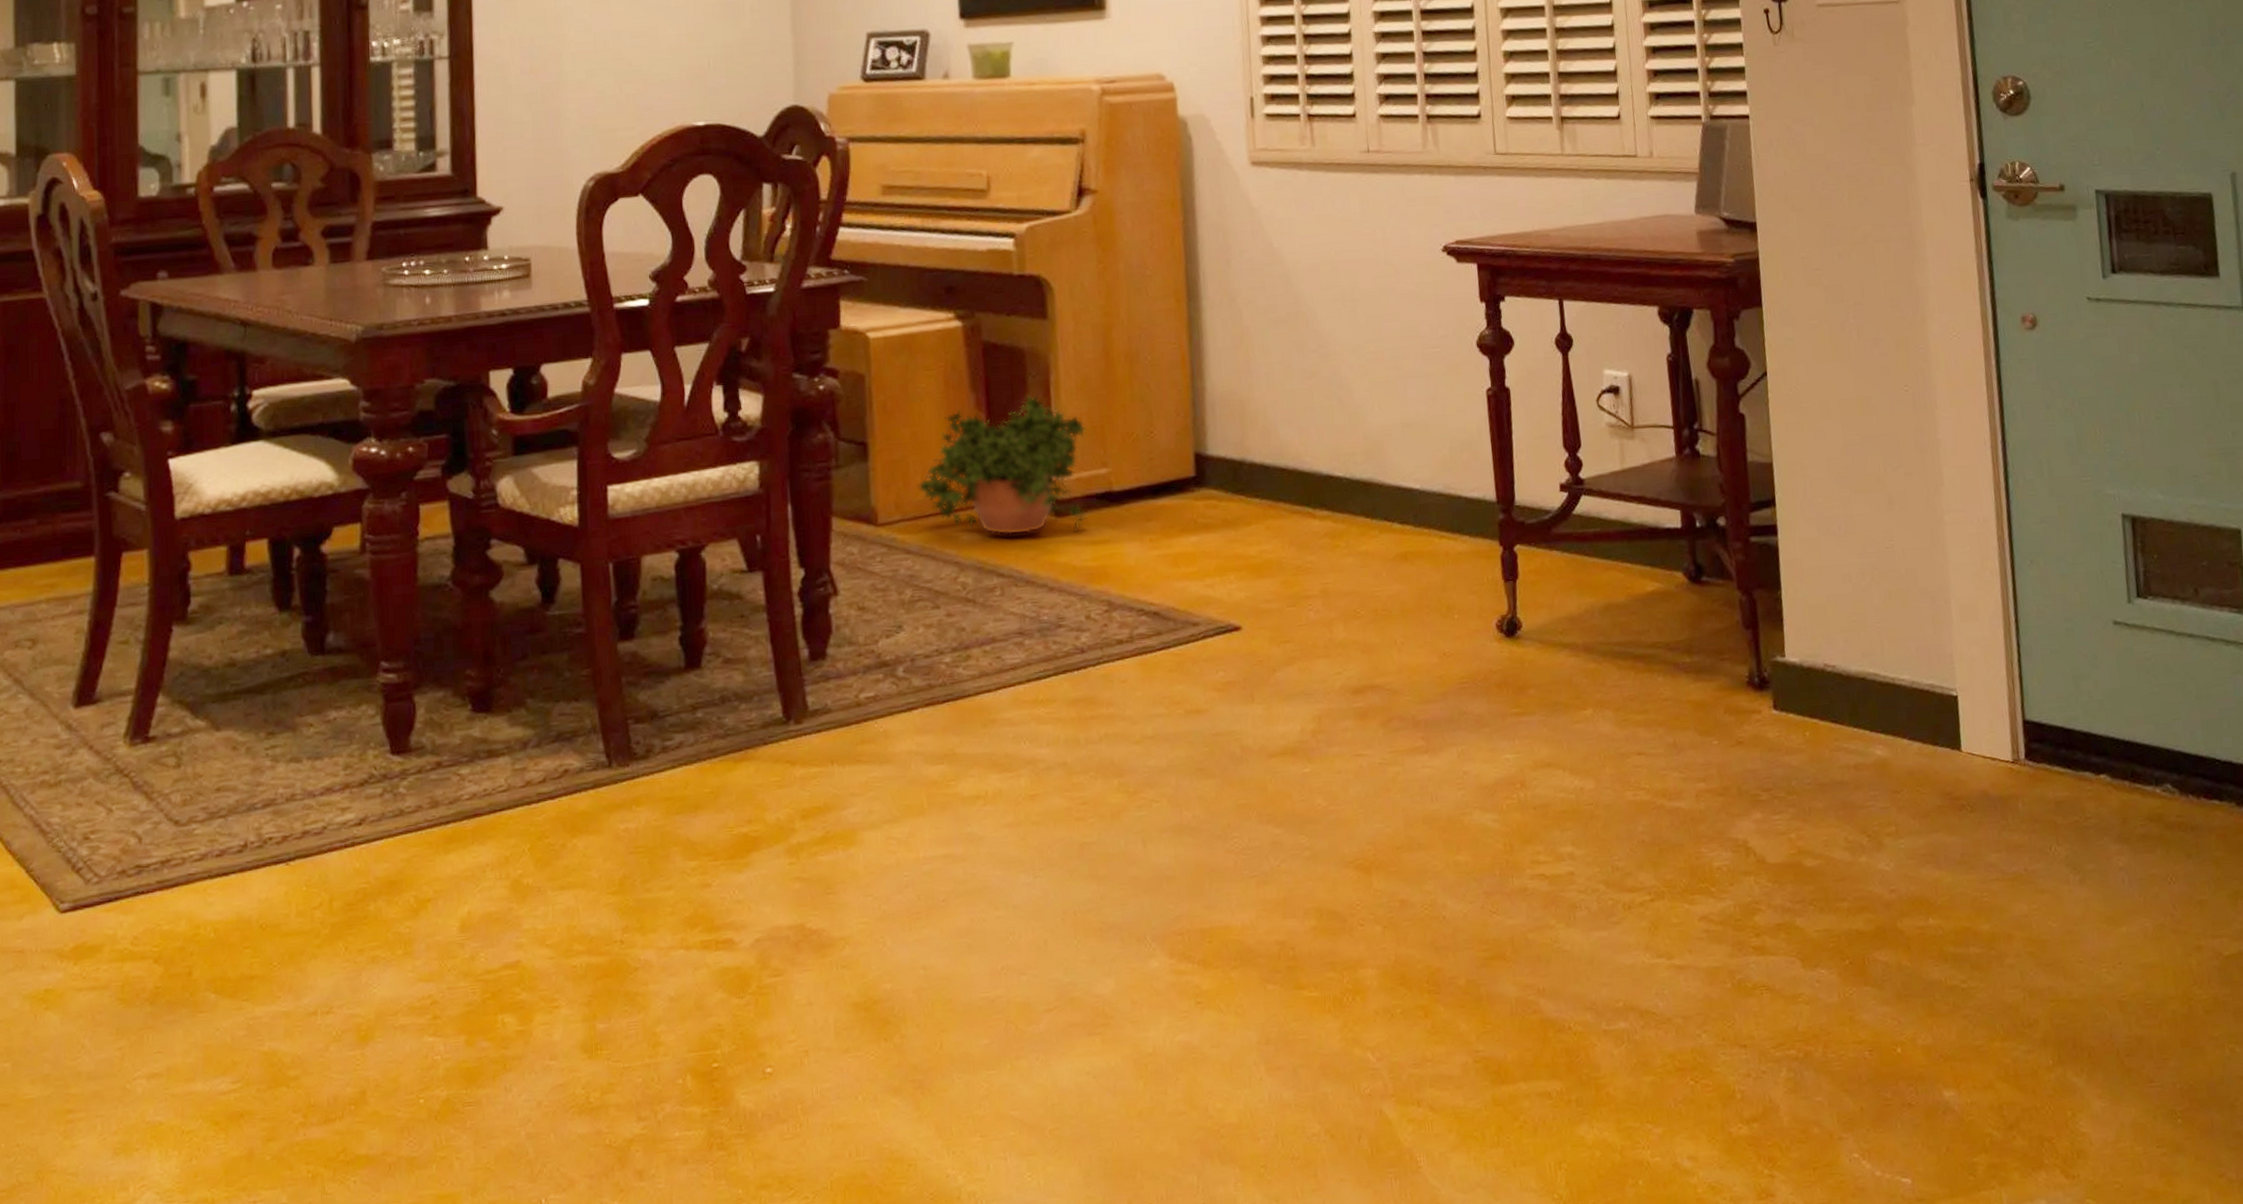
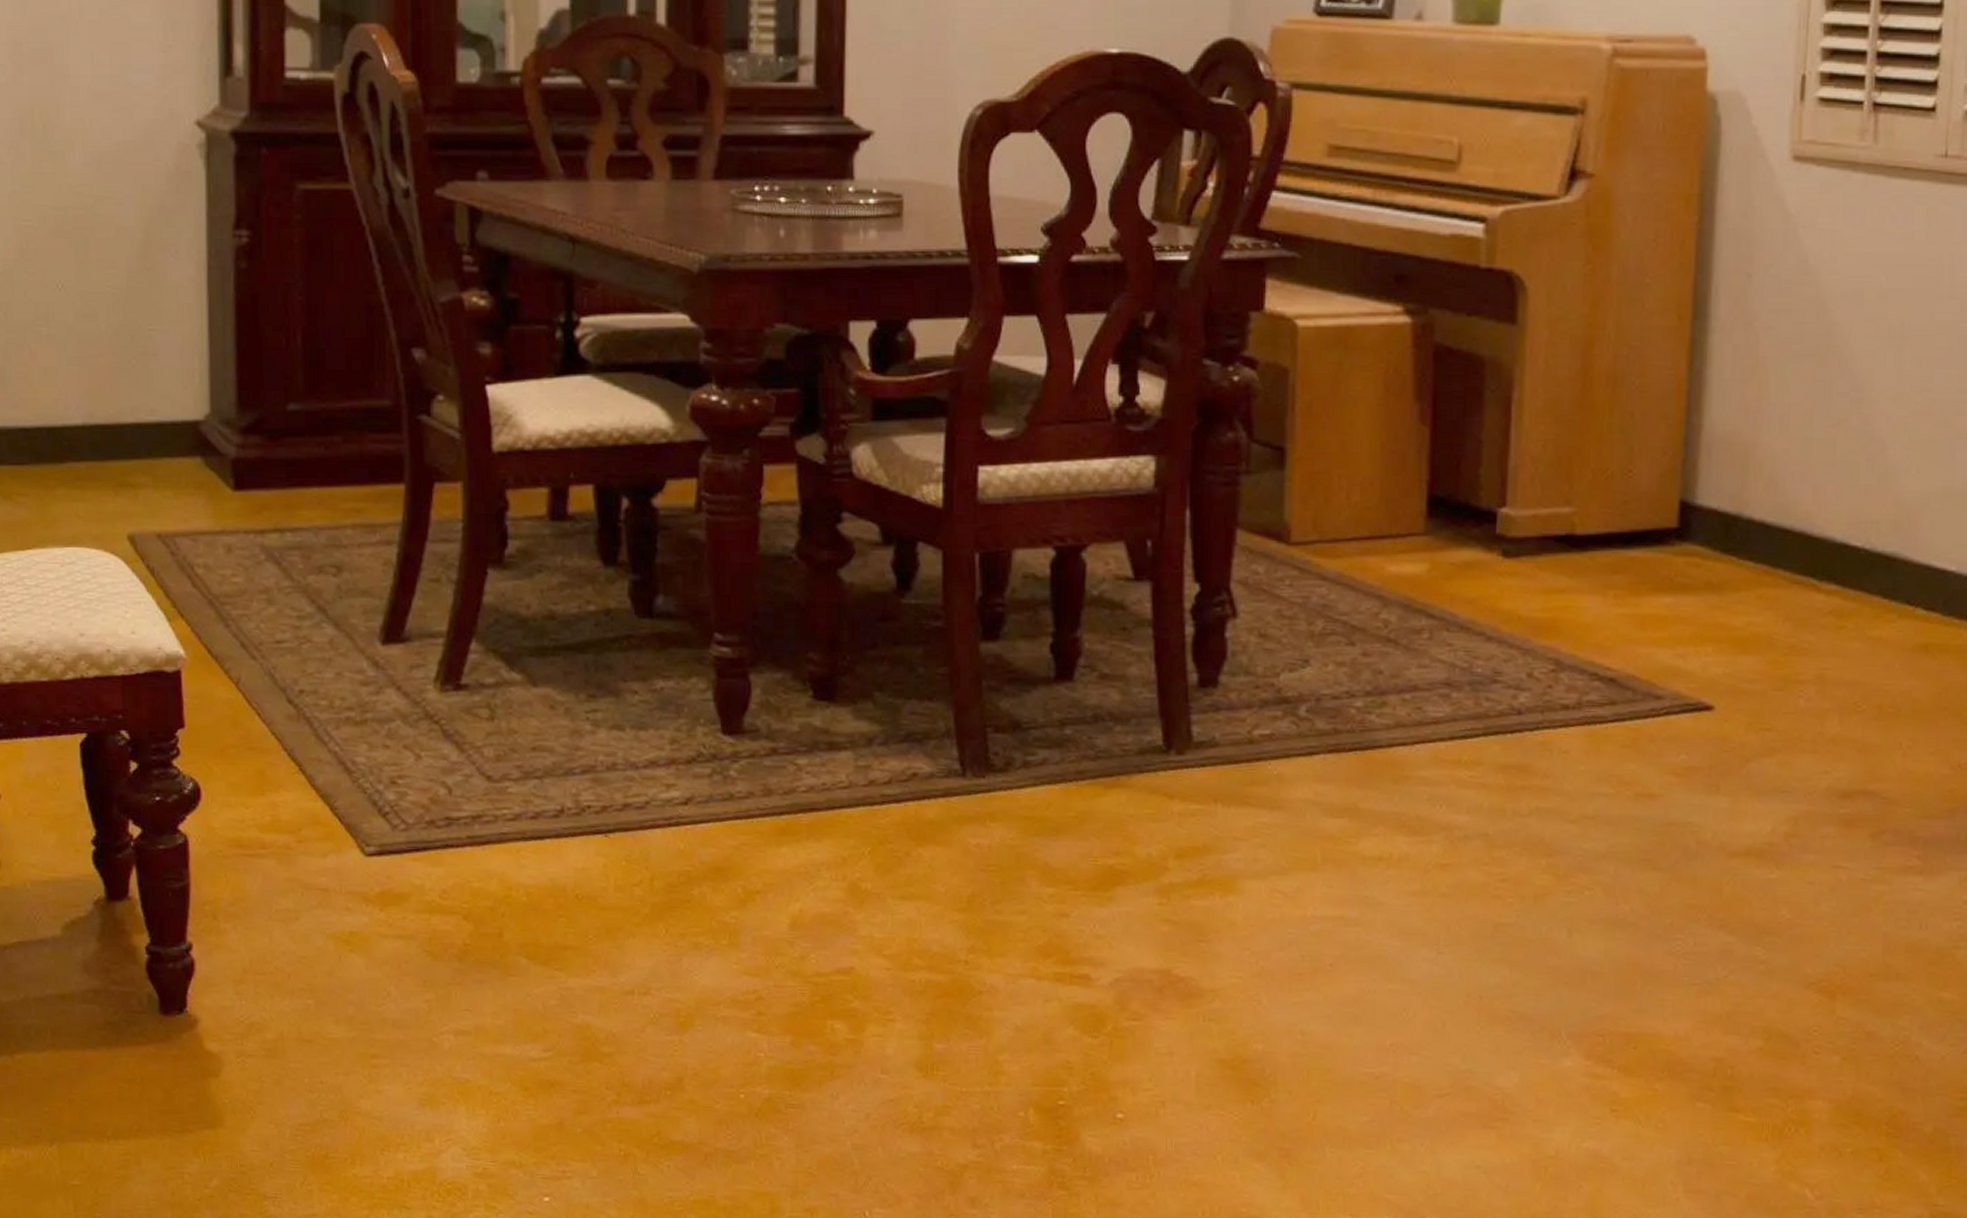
potted plant: present [917,394,1087,535] -> none [1340,411,1551,576]

